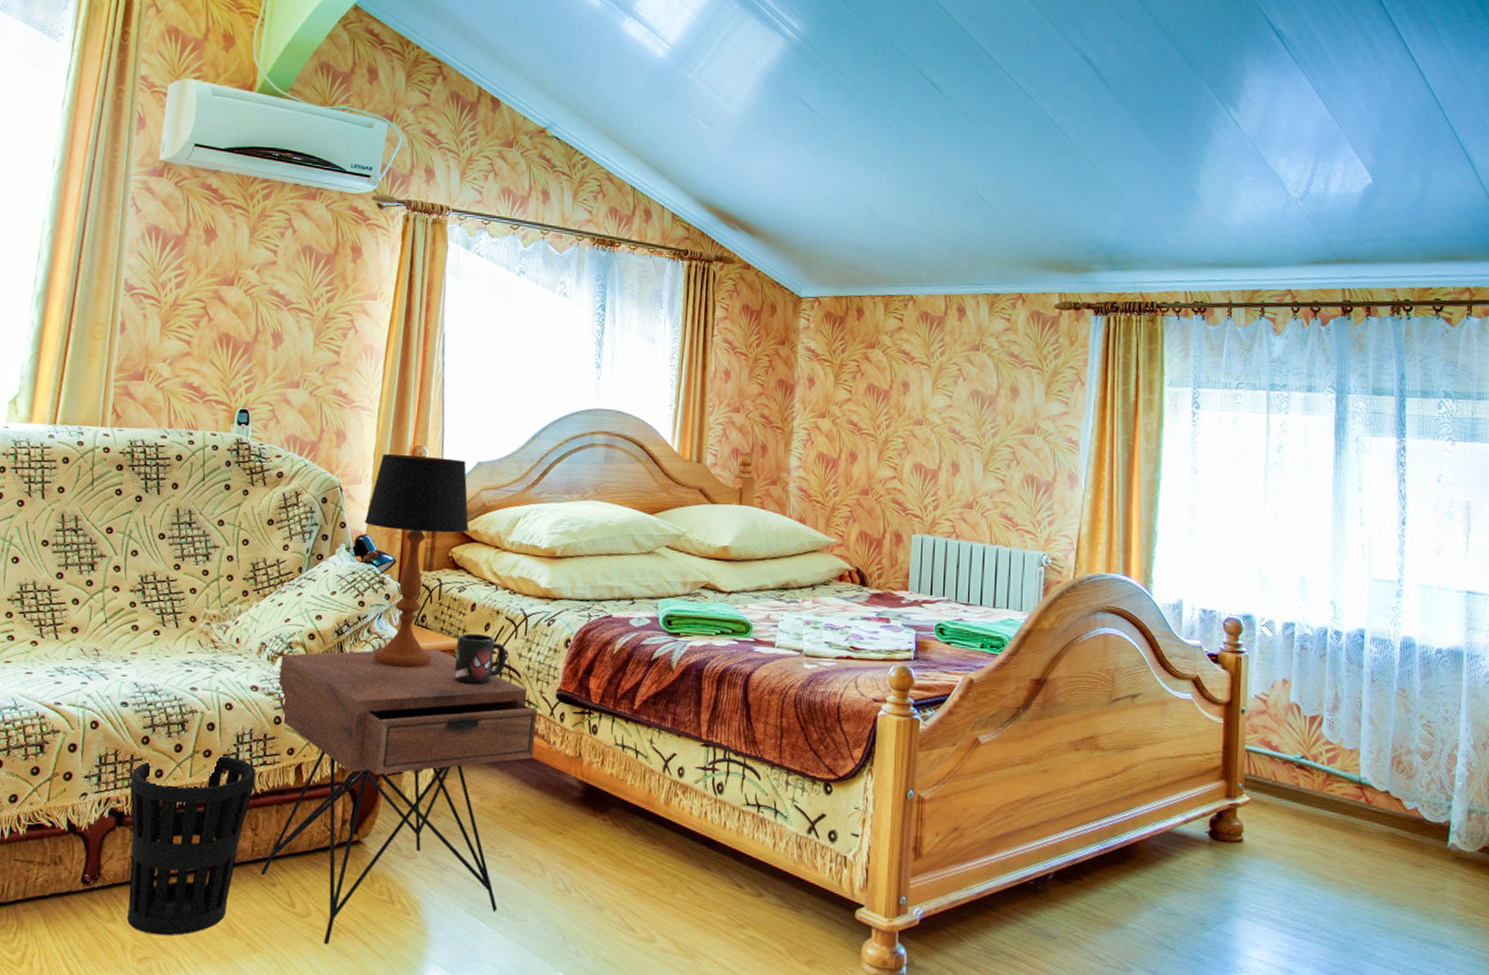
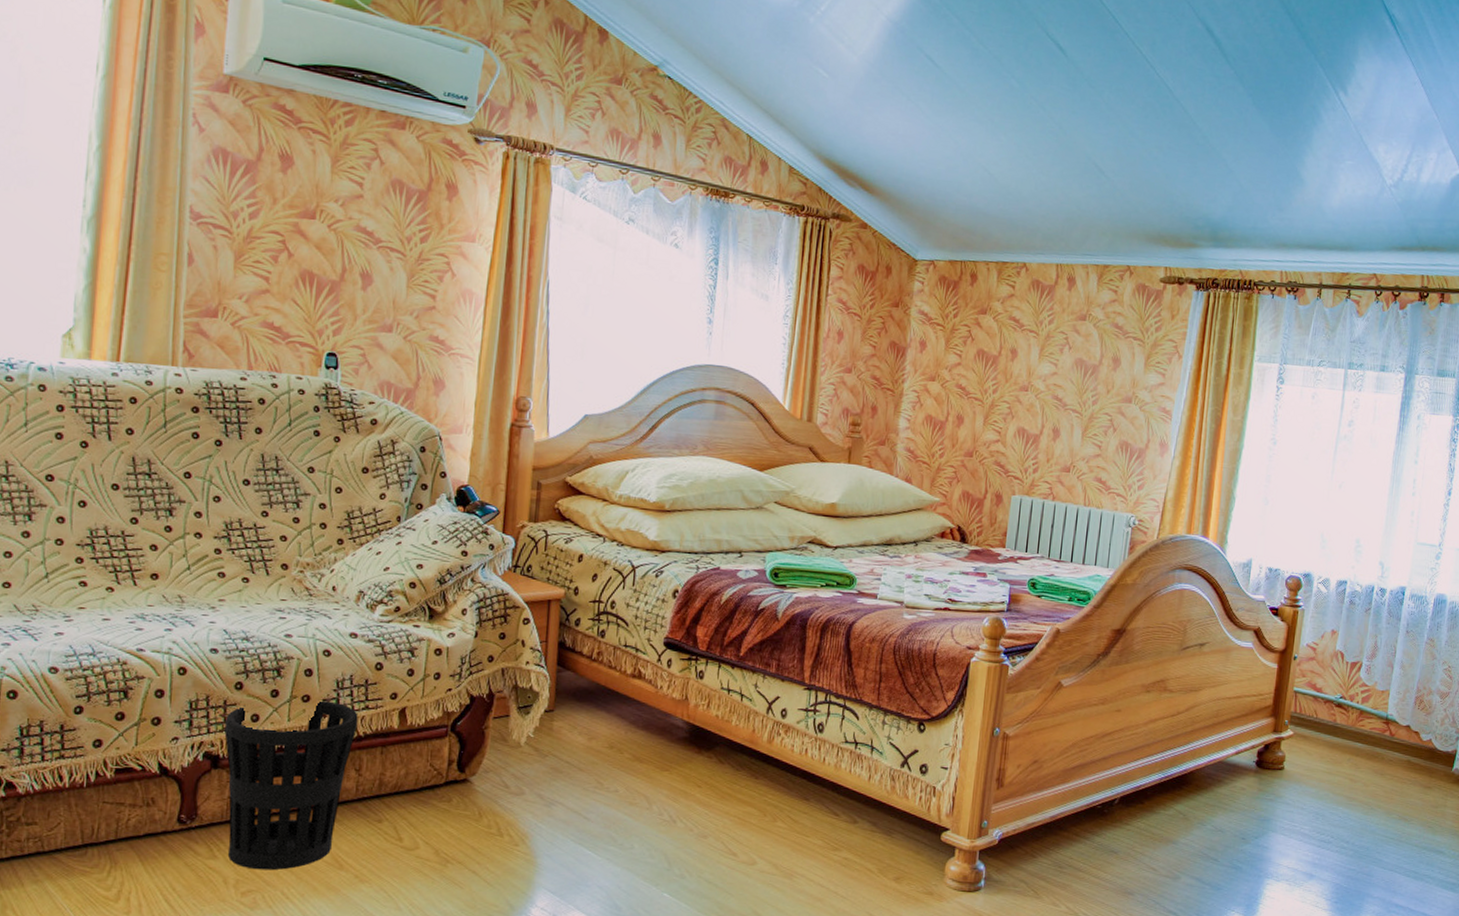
nightstand: present [261,648,537,945] -> none [367,597,645,875]
table lamp: present [364,453,469,668] -> none [465,403,576,616]
mug: present [454,633,506,685] -> none [561,583,614,633]

